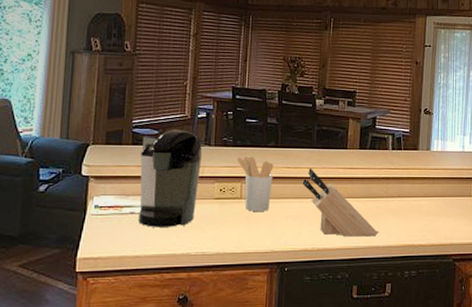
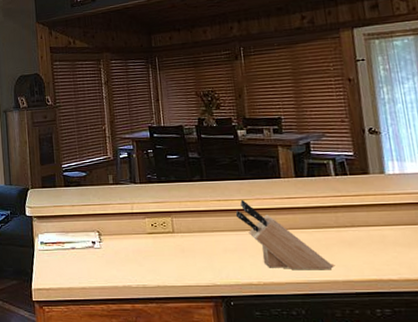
coffee maker: present [138,130,203,227] -> none [73,170,131,261]
utensil holder: present [237,156,274,211] -> none [163,191,205,245]

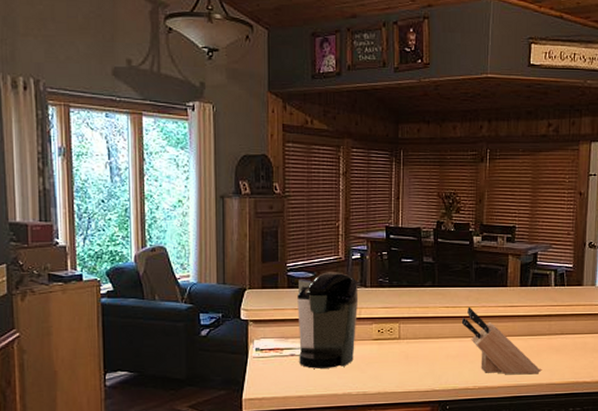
coffee maker: none [73,170,131,261] -> present [297,272,359,369]

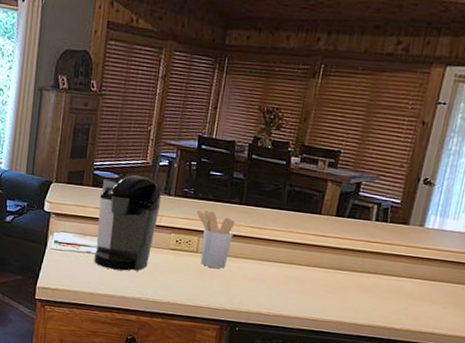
utensil holder: none [393,297,431,351] -> present [196,210,235,269]
knife block: present [461,306,541,375] -> none [264,229,345,311]

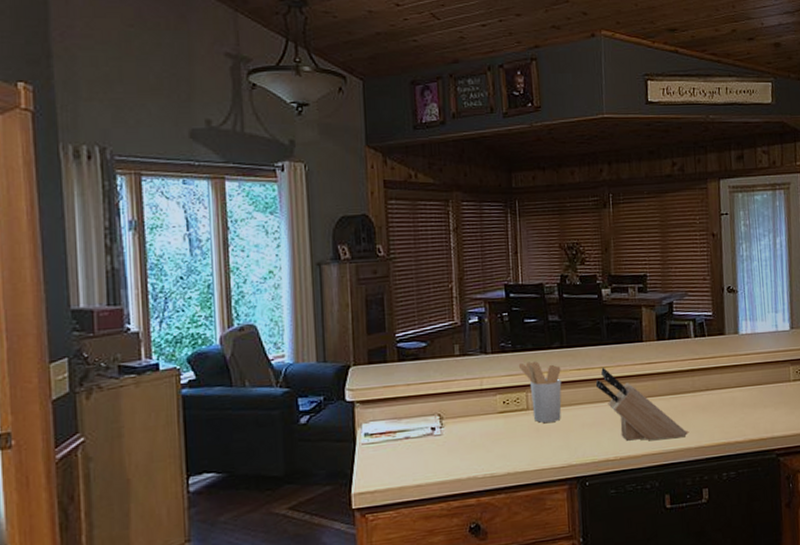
coffee maker: present [94,175,162,271] -> none [409,339,479,452]
knife block: none [264,229,345,311] -> present [595,367,688,441]

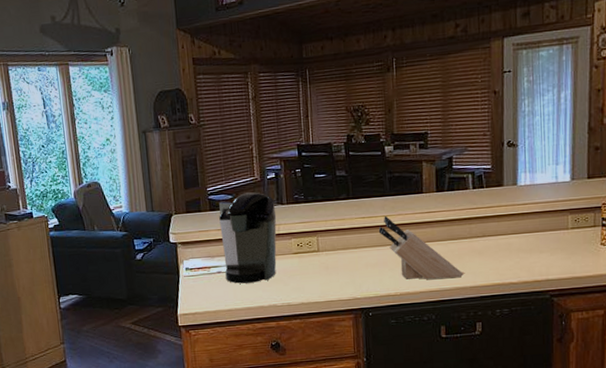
coffee maker: none [409,339,479,452] -> present [219,192,277,284]
utensil holder: present [518,361,562,423] -> none [310,210,348,262]

